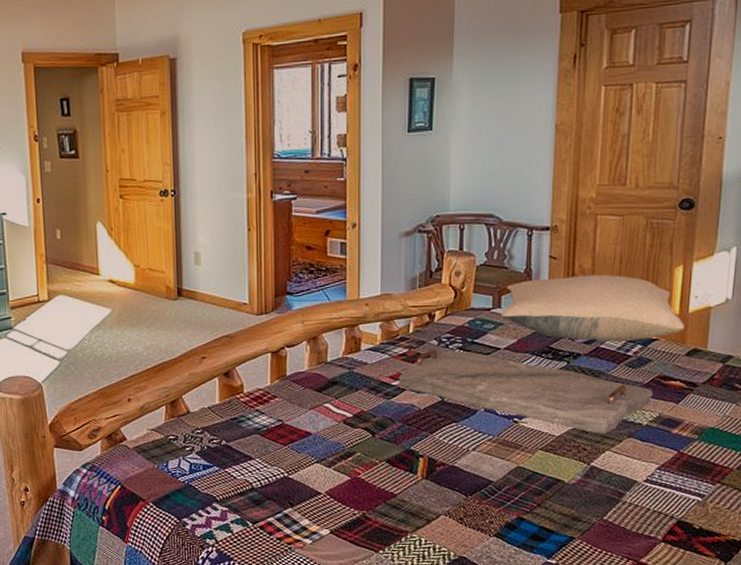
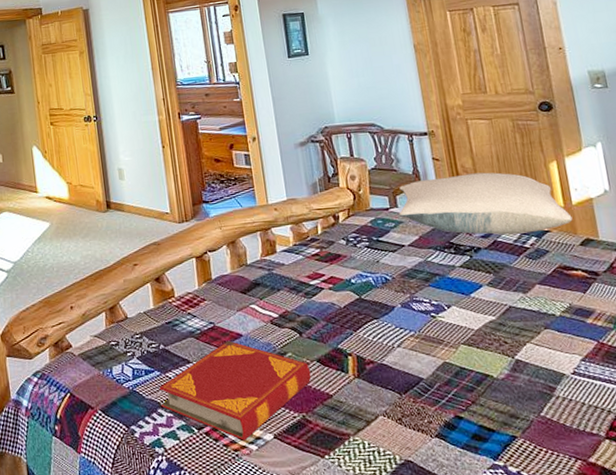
hardback book: none [216,438,378,535] -> present [159,340,312,441]
serving tray: present [398,349,653,434] -> none [315,248,559,326]

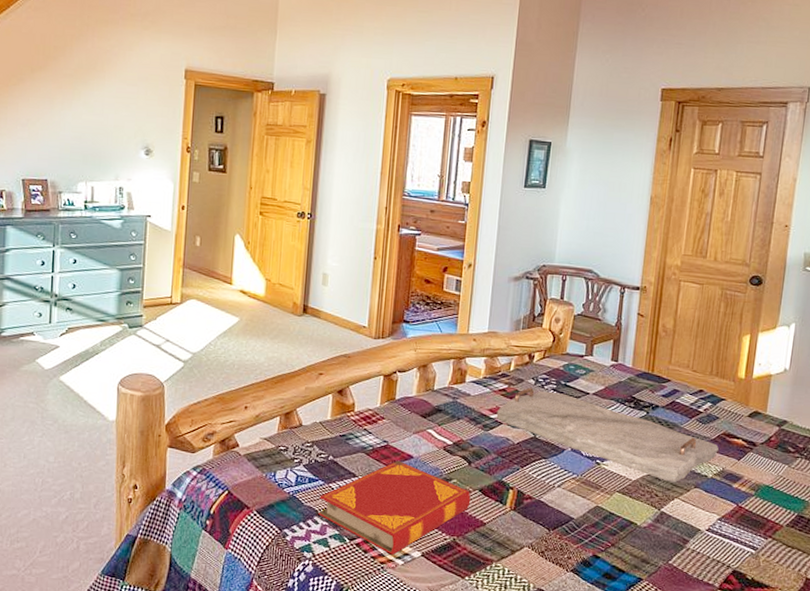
serving tray: none [315,248,559,326] -> present [496,388,719,482]
pillow: present [398,172,573,235] -> none [591,333,749,399]

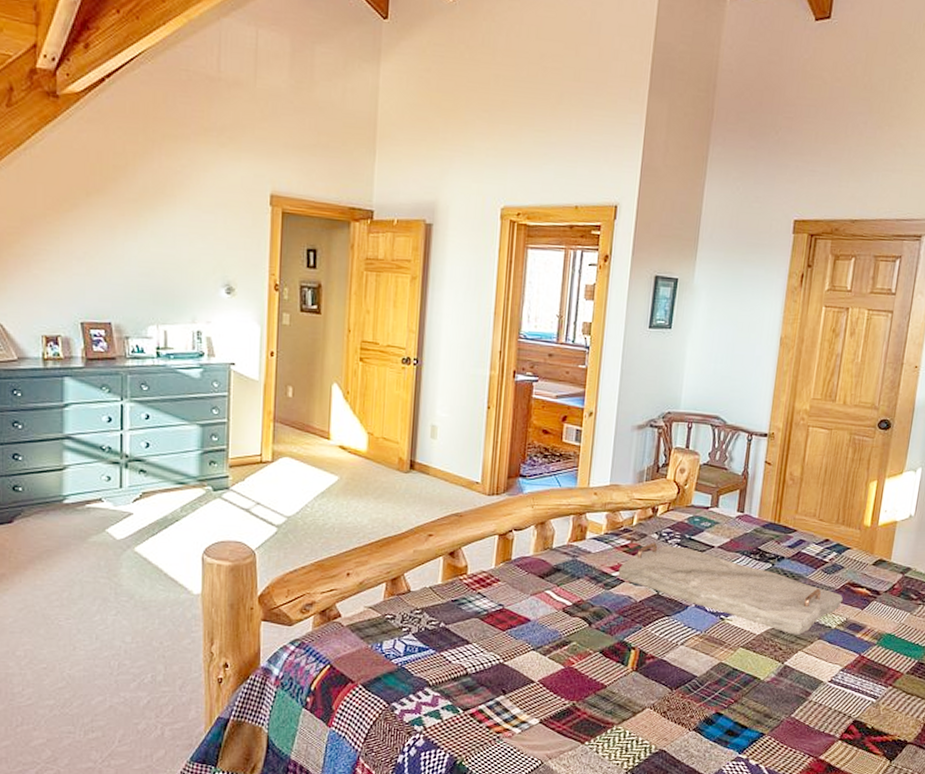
hardback book: present [318,460,471,555] -> none [429,624,591,723]

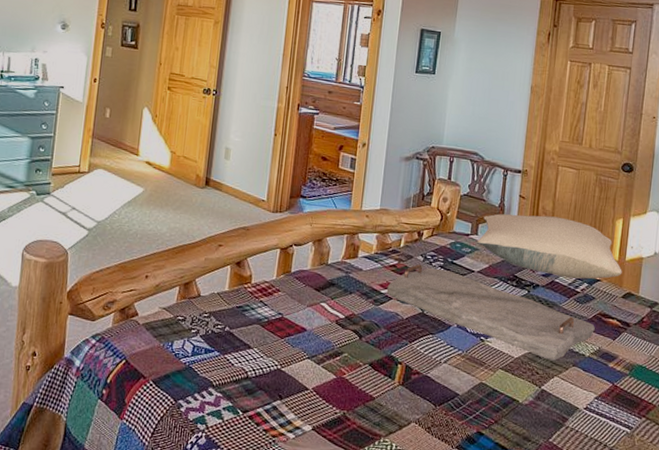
pillow: none [717,482,874,548] -> present [476,214,622,279]

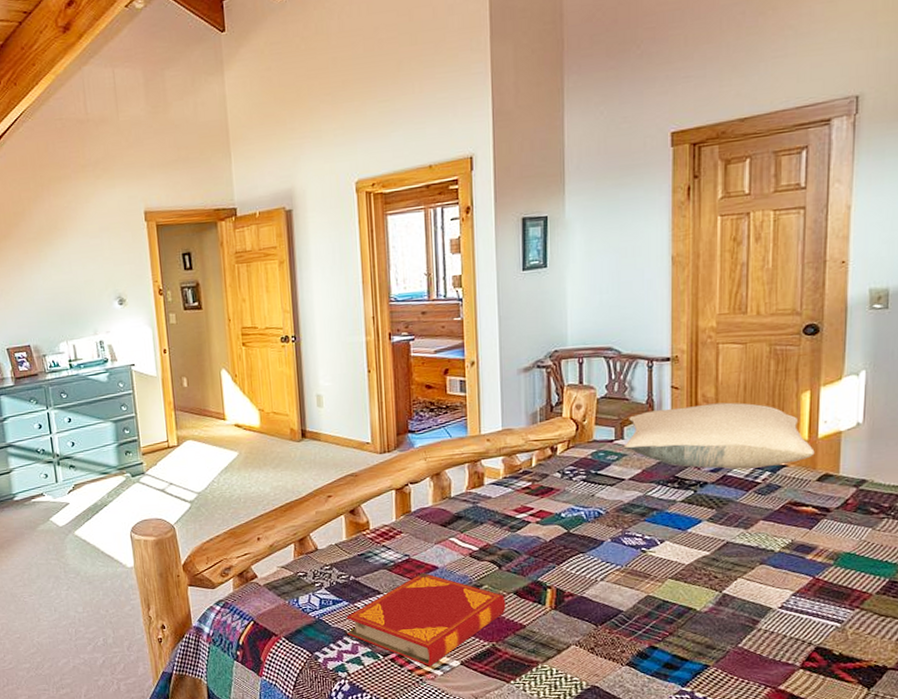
hardback book: none [213,333,361,428] -> present [346,572,506,666]
serving tray: present [386,264,595,361] -> none [522,481,784,562]

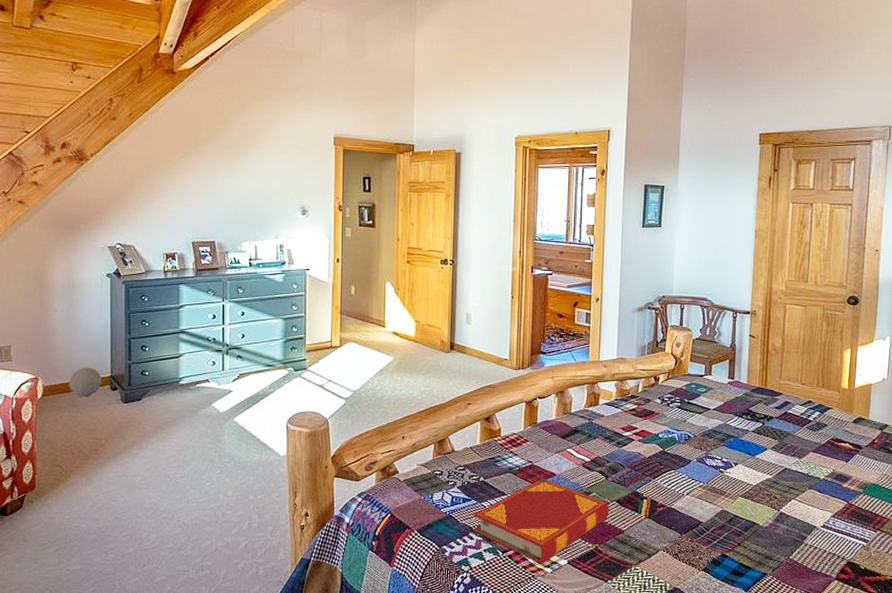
pillow: present [623,402,815,470] -> none [711,352,852,408]

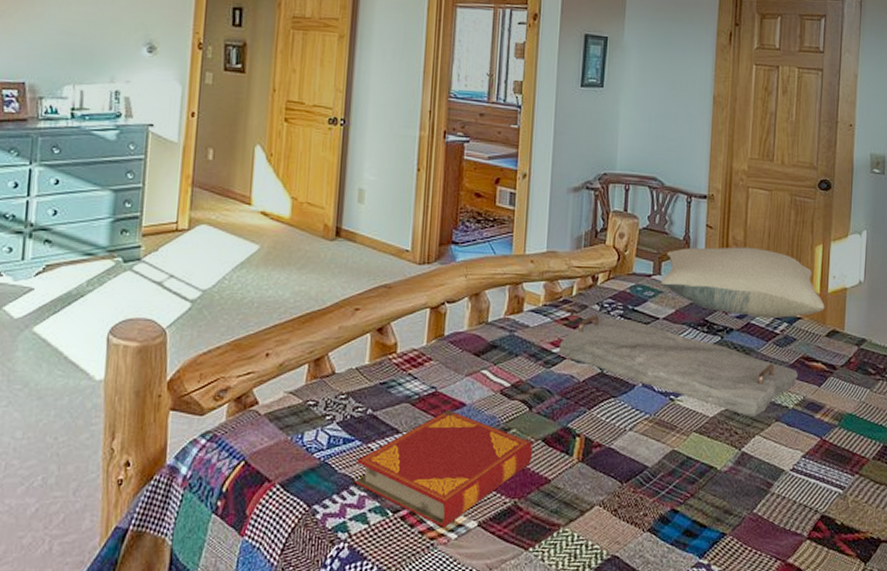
serving tray: none [628,407,828,485] -> present [558,315,798,416]
pillow: none [711,352,852,408] -> present [660,247,825,318]

